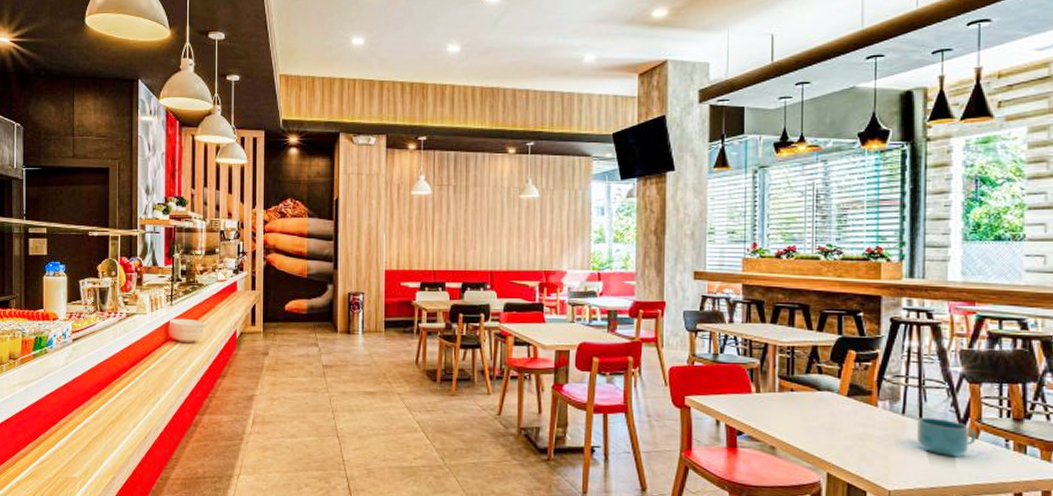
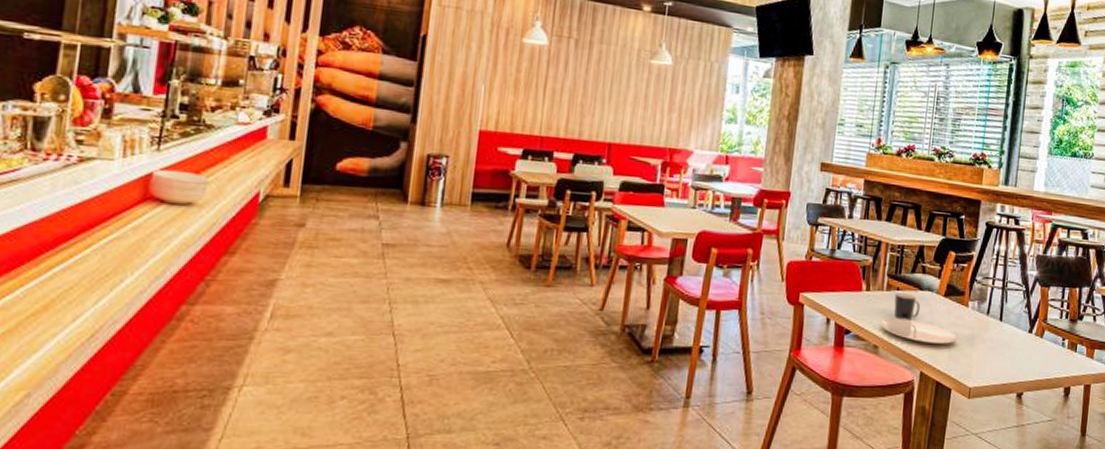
plate: none [775,419,867,445] -> present [880,318,957,344]
mug: none [789,393,820,421] -> present [893,292,921,321]
cup: present [917,417,977,456] -> none [996,317,1042,354]

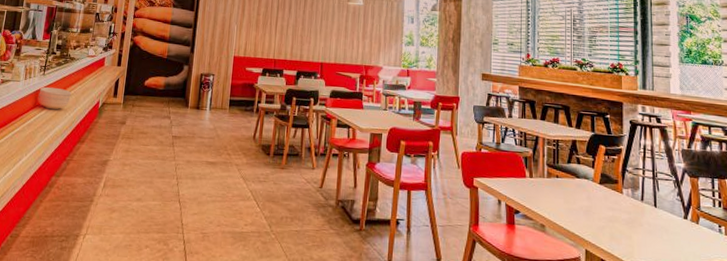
plate: present [880,318,957,344] -> none [544,201,616,226]
mug: present [893,292,921,321] -> none [555,179,579,204]

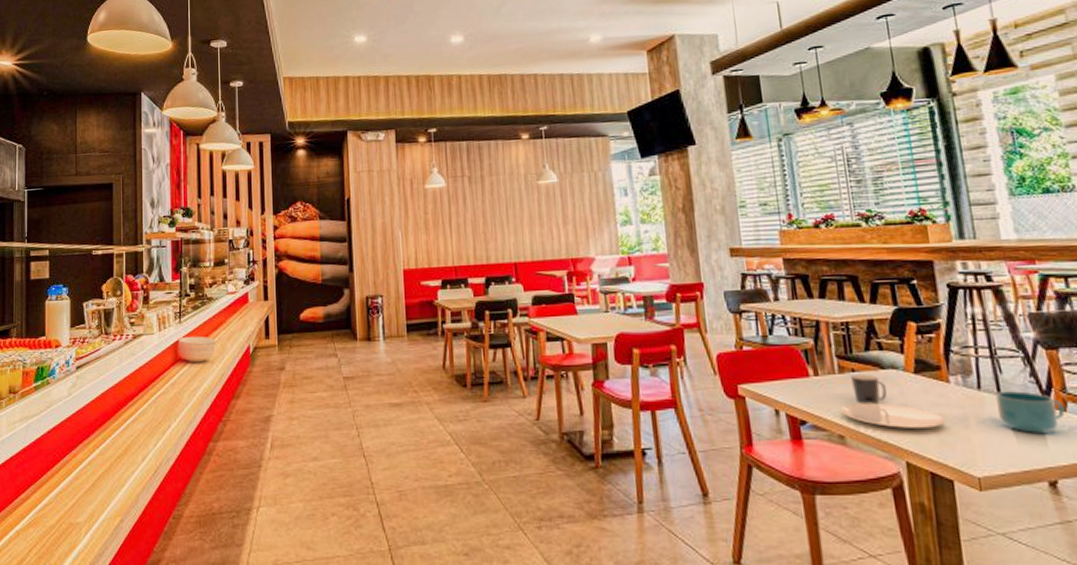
plate: none [544,201,616,226] -> present [840,402,945,428]
mug: none [555,179,579,204] -> present [851,374,888,405]
cup: none [653,204,697,238] -> present [996,391,1065,433]

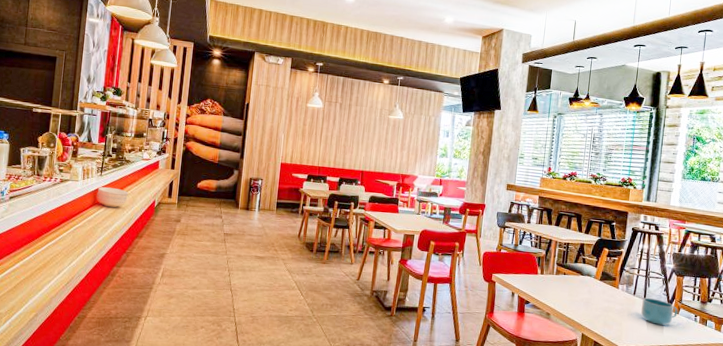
plate: present [840,402,945,428] -> none [551,294,610,315]
mug: present [851,374,888,405] -> none [561,276,582,297]

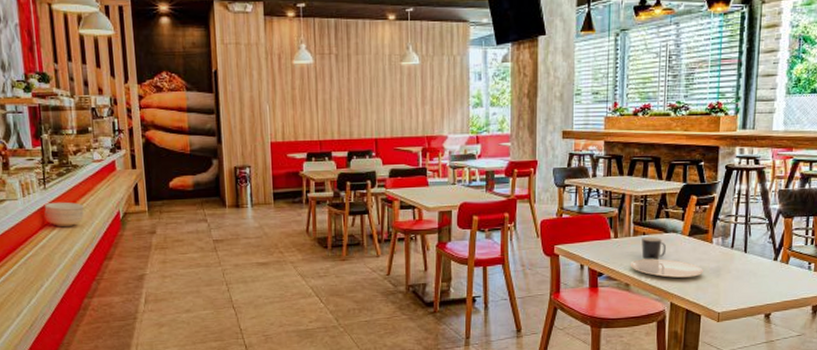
plate: none [551,294,610,315] -> present [630,258,703,278]
mug: none [561,276,582,297] -> present [641,236,667,260]
cup: present [641,298,678,325] -> none [742,249,787,280]

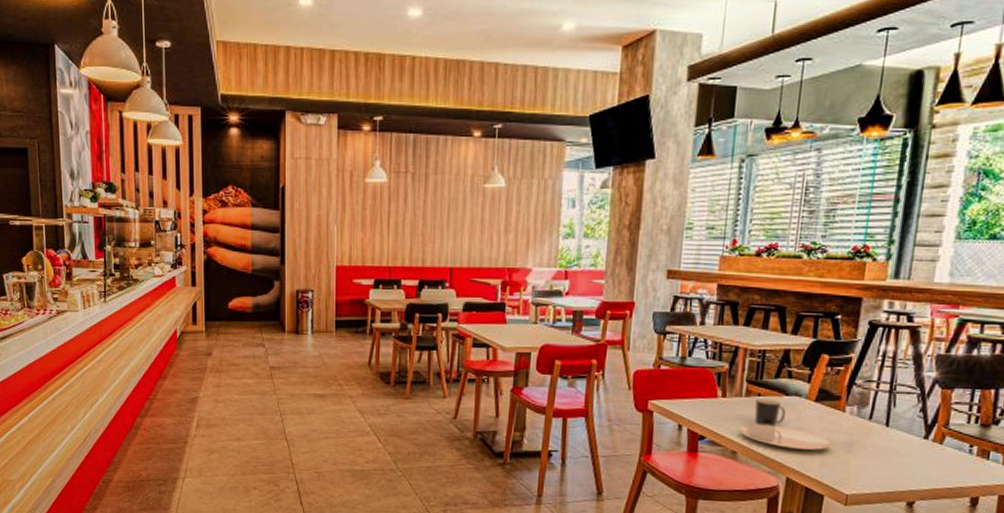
bowl: present [44,202,84,228] -> none [103,316,142,343]

